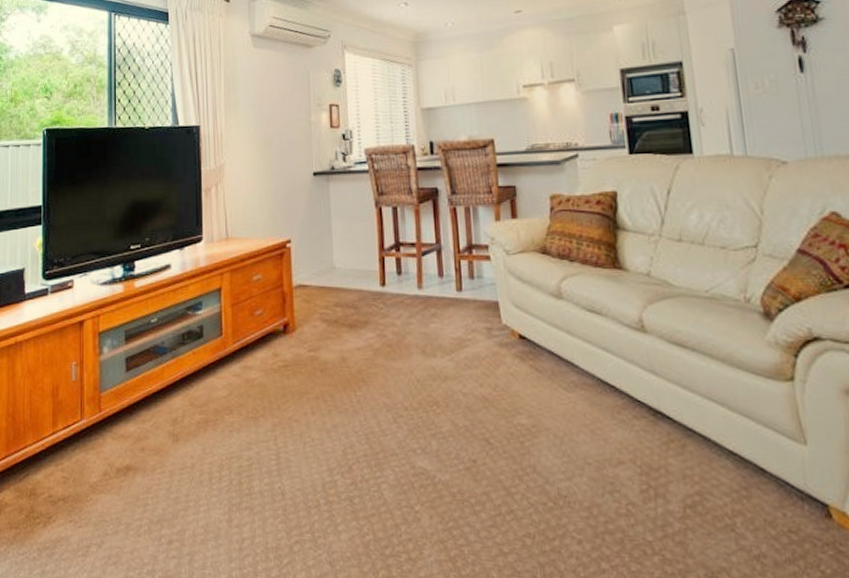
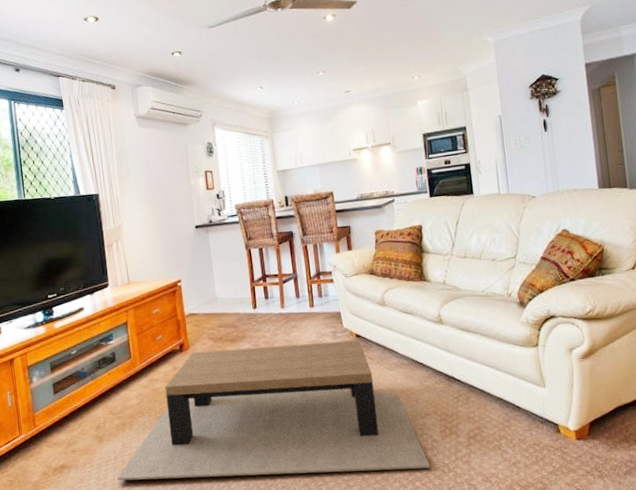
coffee table: none [193,336,624,544] -> present [117,339,430,481]

